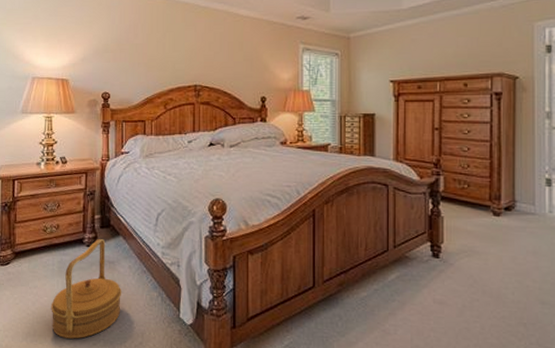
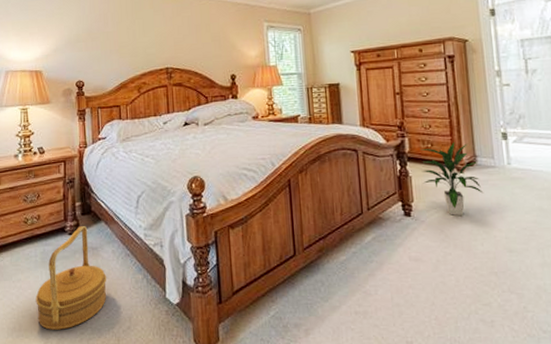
indoor plant: none [455,184,520,261] -> present [421,141,484,216]

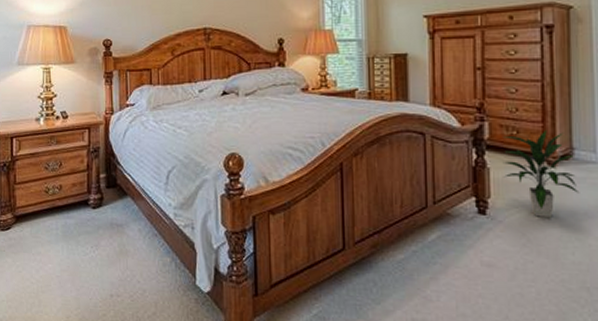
woven basket: present [35,226,107,330] -> none [56,200,132,310]

